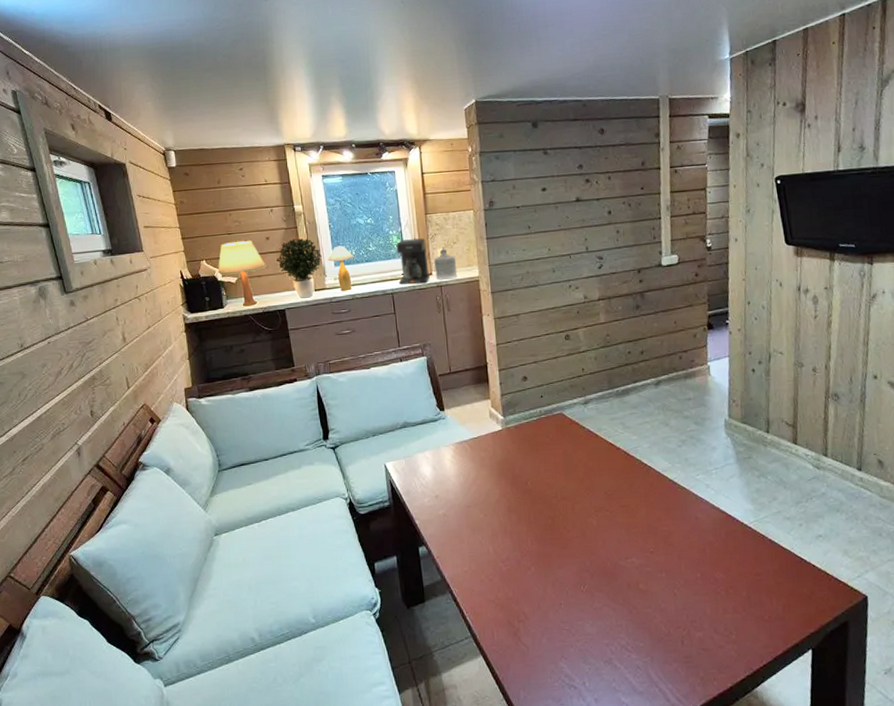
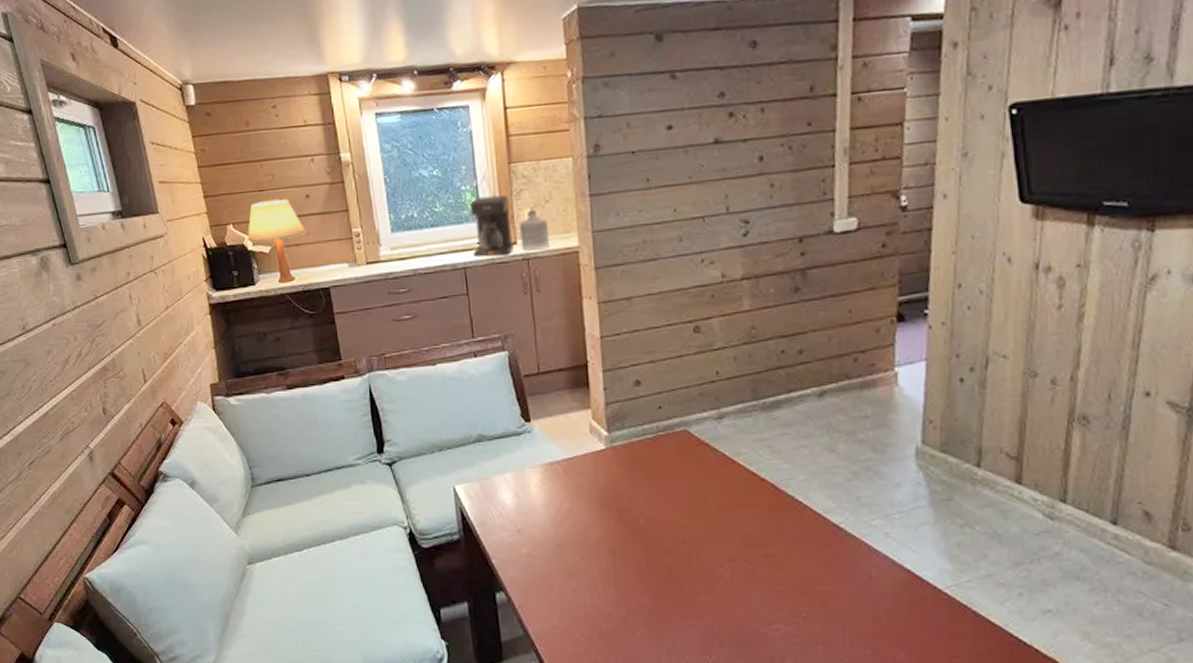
potted plant: present [275,238,322,300] -> none [317,196,376,275]
table lamp: present [328,243,355,292] -> none [382,202,417,265]

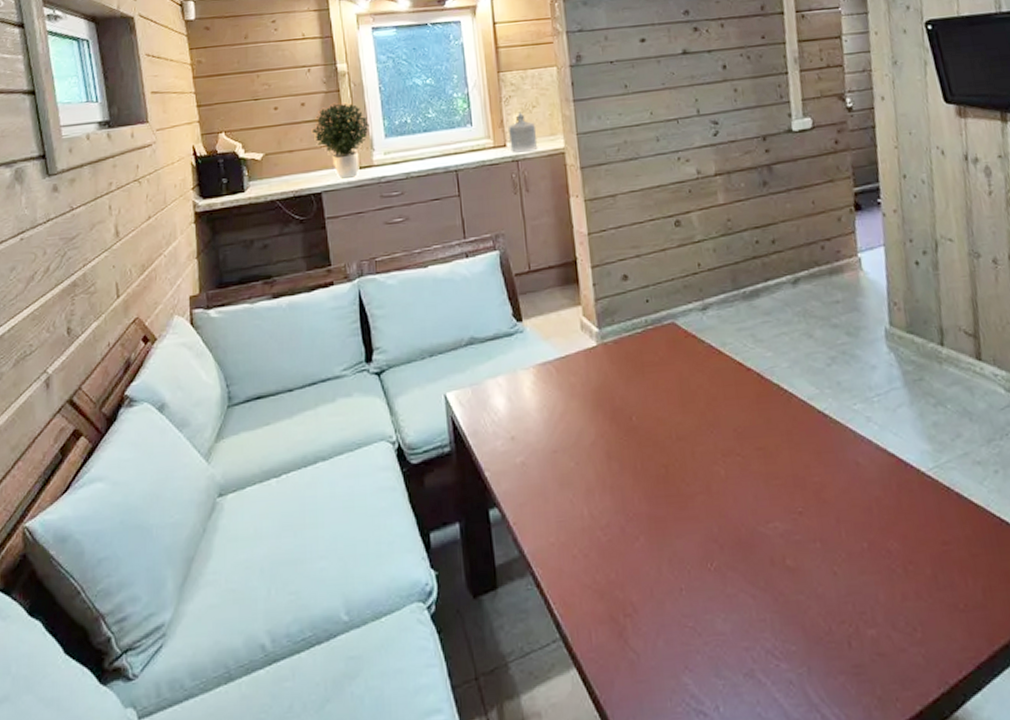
table lamp: present [247,198,305,284] -> none [239,106,299,190]
potted plant: none [317,196,376,275] -> present [311,103,369,180]
coffee maker: present [470,195,515,258] -> none [461,101,505,161]

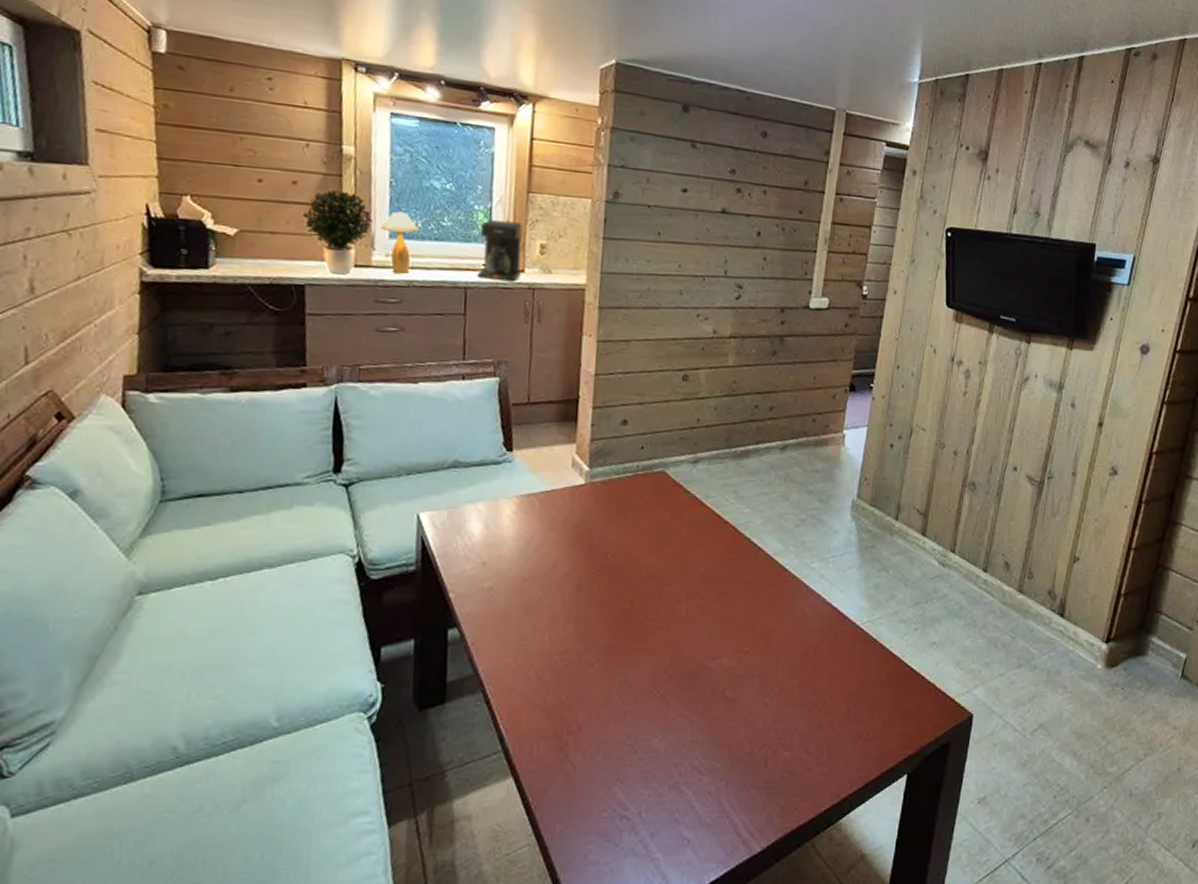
table lamp: none [376,109,411,169] -> present [380,208,421,275]
coffee maker: none [461,101,505,161] -> present [476,220,523,282]
decorative jar: present [509,112,538,154] -> none [528,239,560,283]

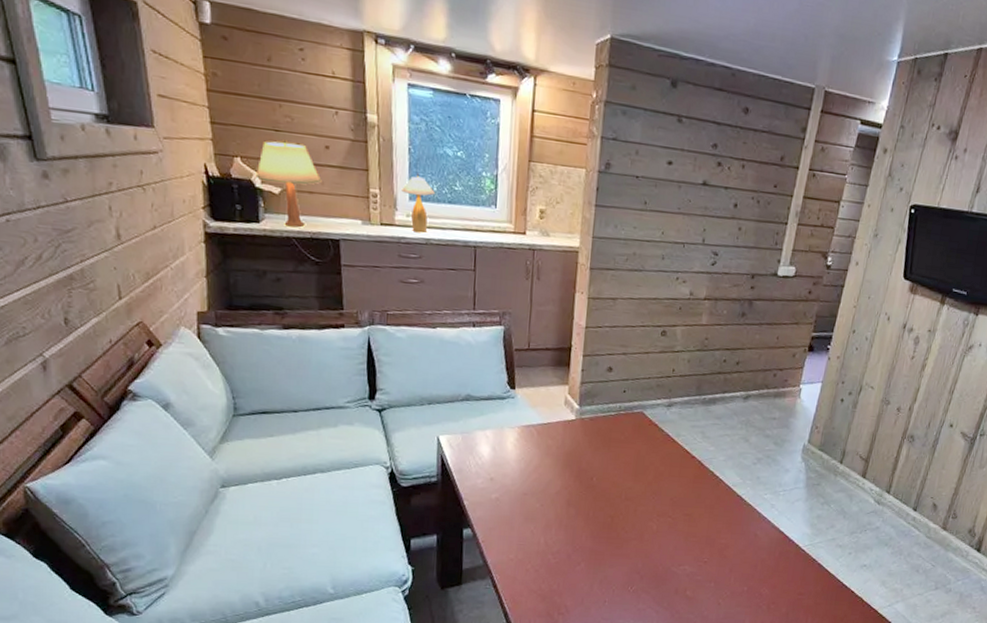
table lamp: none [207,175,285,273] -> present [255,140,321,228]
potted plant: present [301,189,373,276] -> none [334,154,395,233]
coffee maker: present [476,220,523,282] -> none [484,186,525,243]

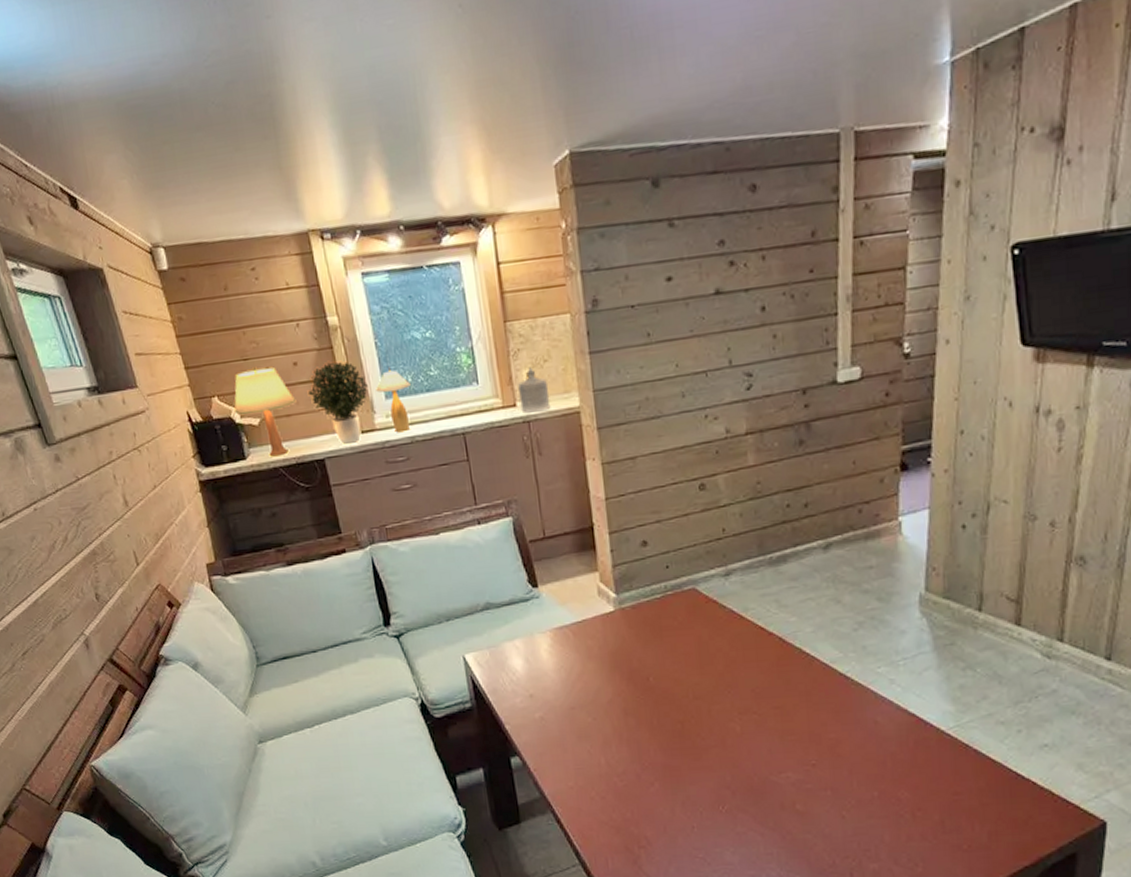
potted plant: none [334,154,395,233] -> present [307,361,369,445]
decorative jar: none [529,204,557,244] -> present [518,367,551,414]

